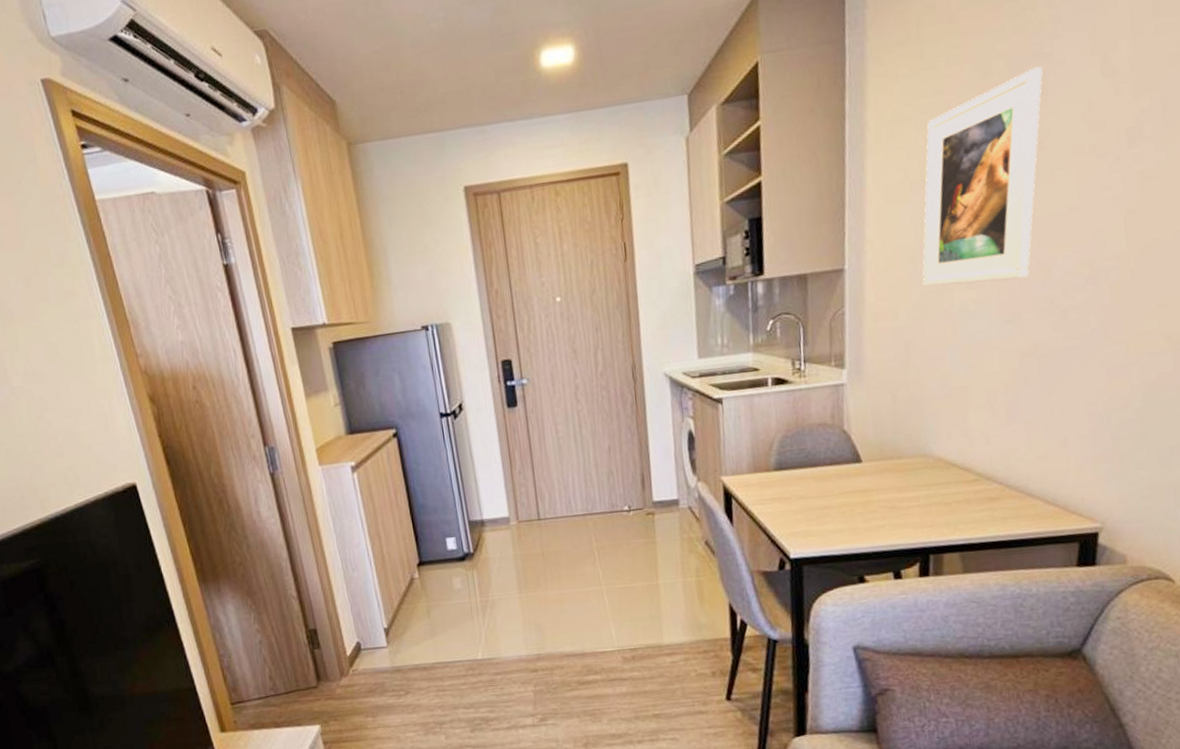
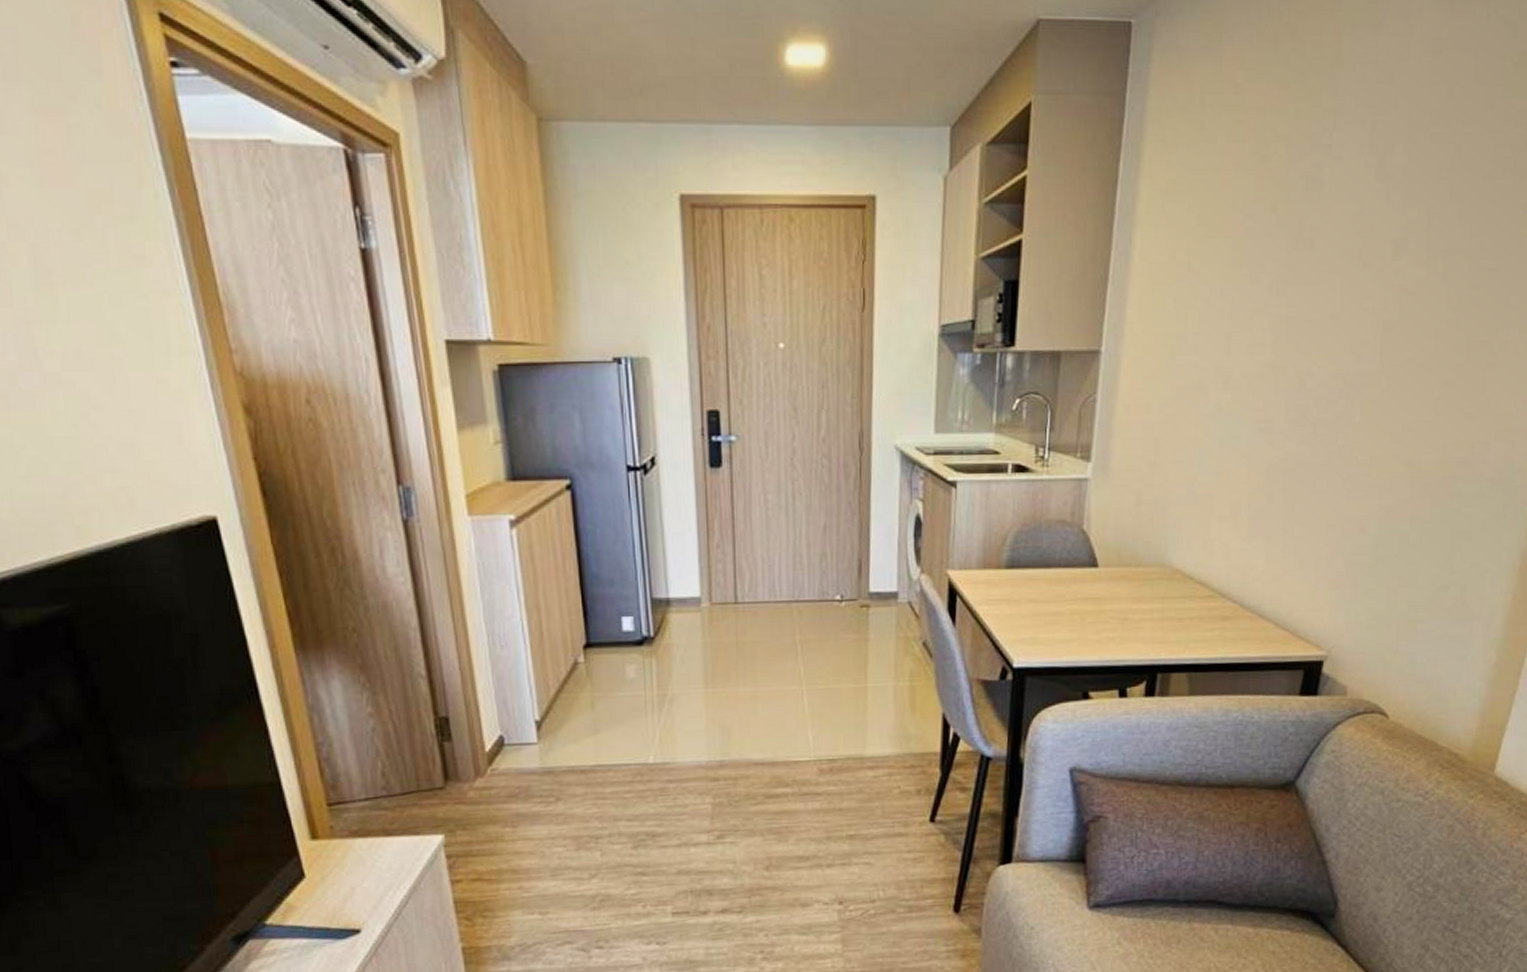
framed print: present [922,66,1043,287] -> none [1179,158,1320,385]

